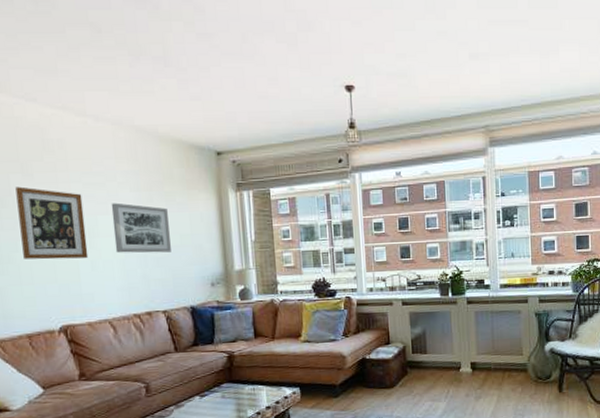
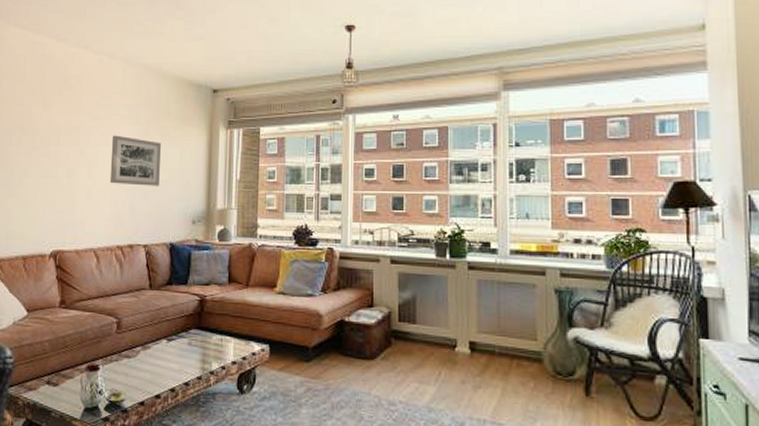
wall art: present [15,186,89,260] -> none [32,117,89,186]

